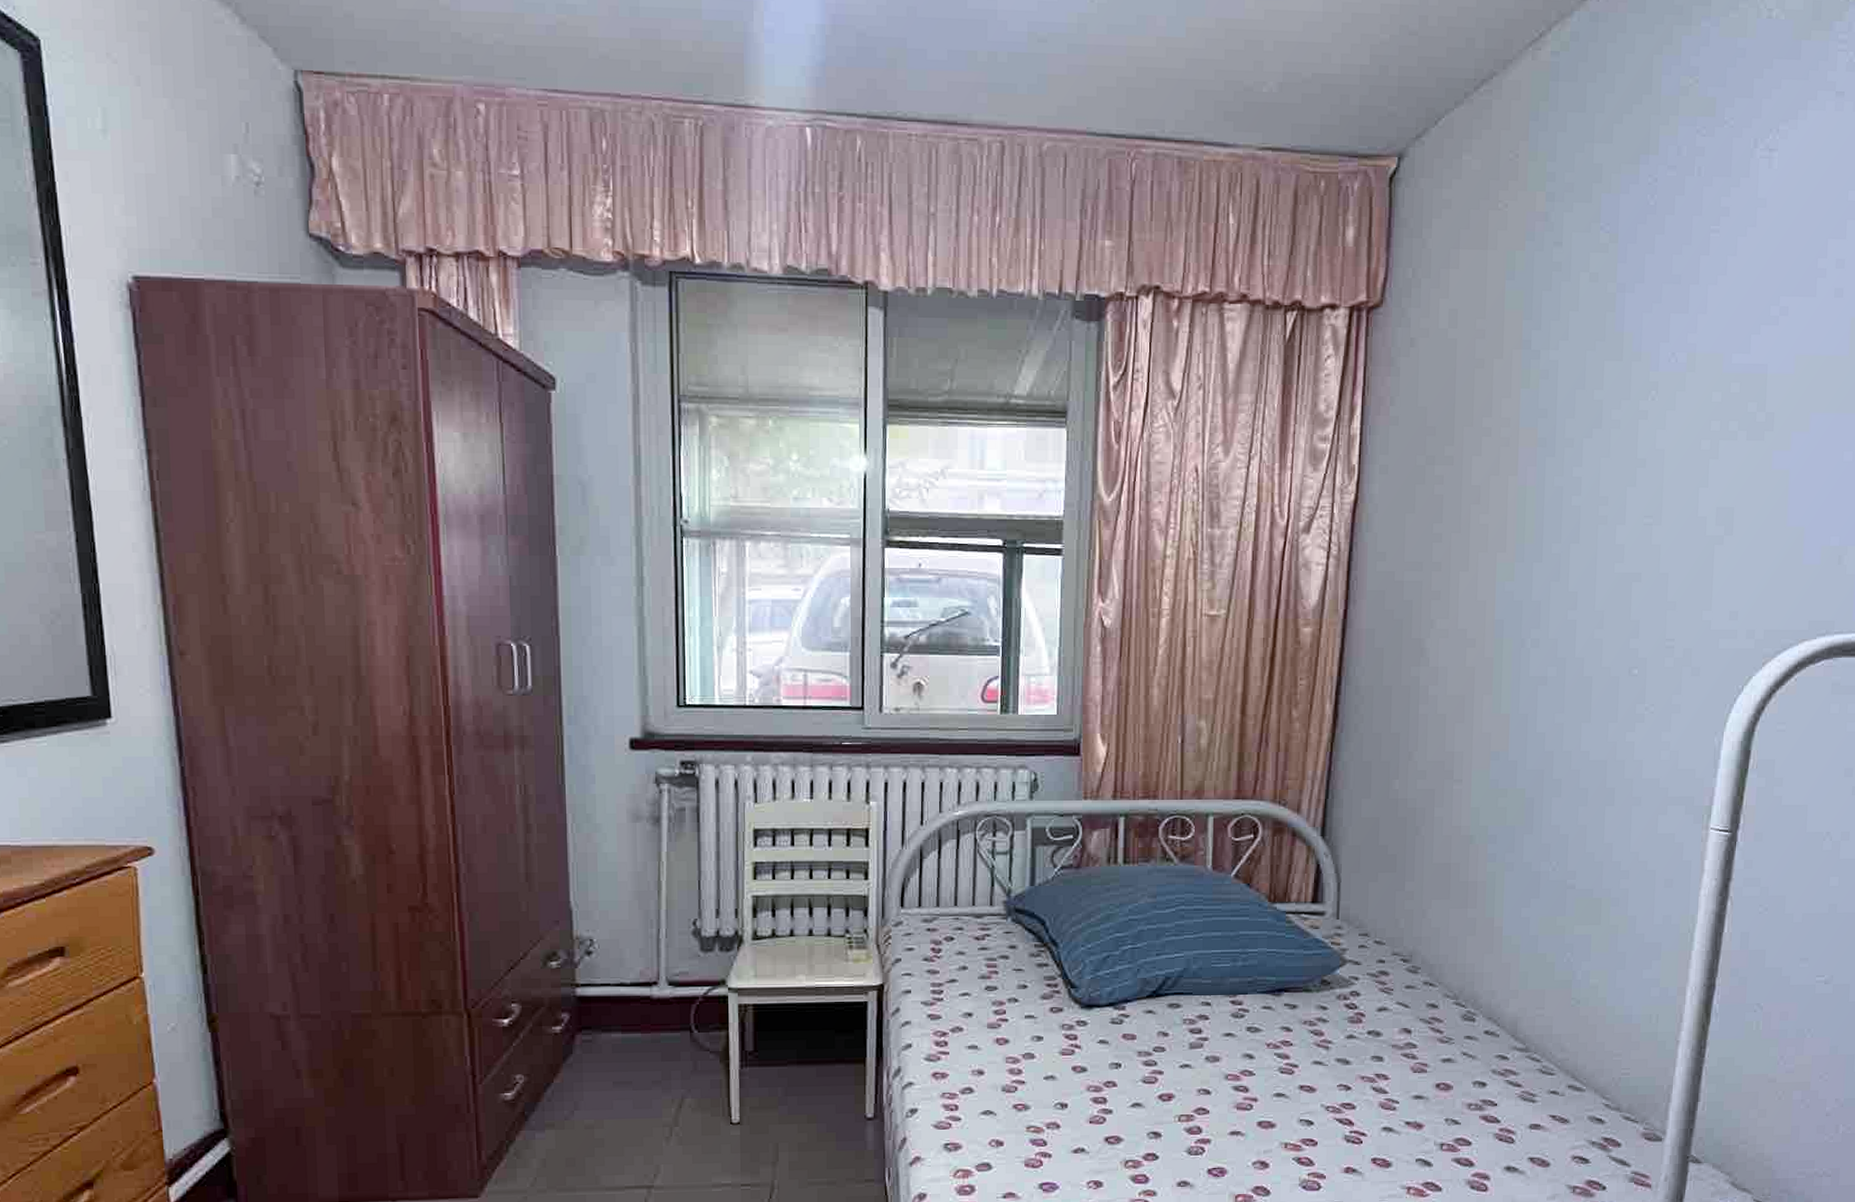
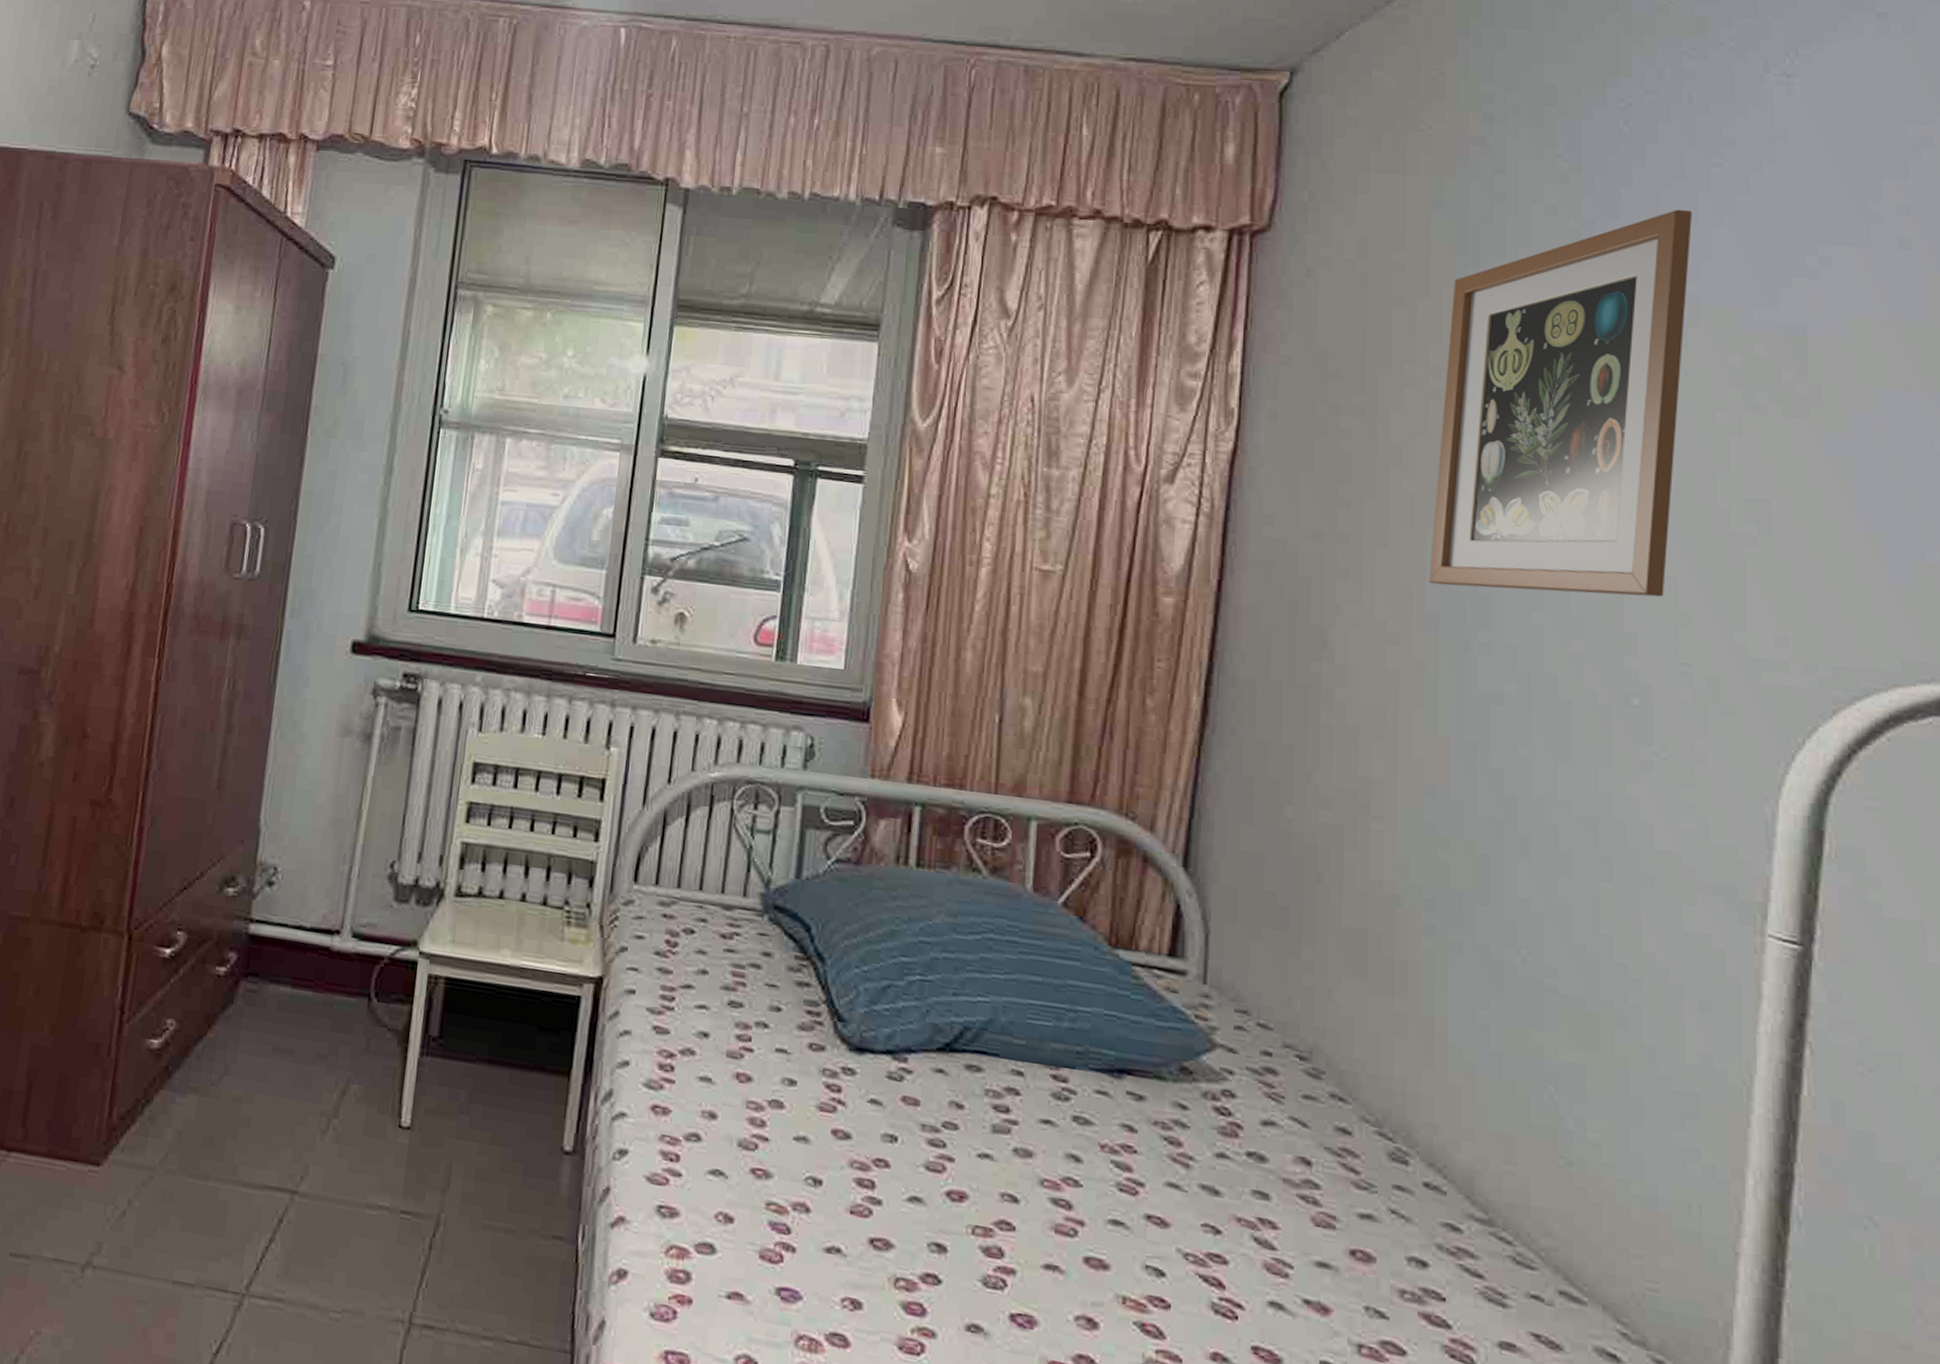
wall art: none [1497,271,1695,597] -> present [1428,209,1692,597]

